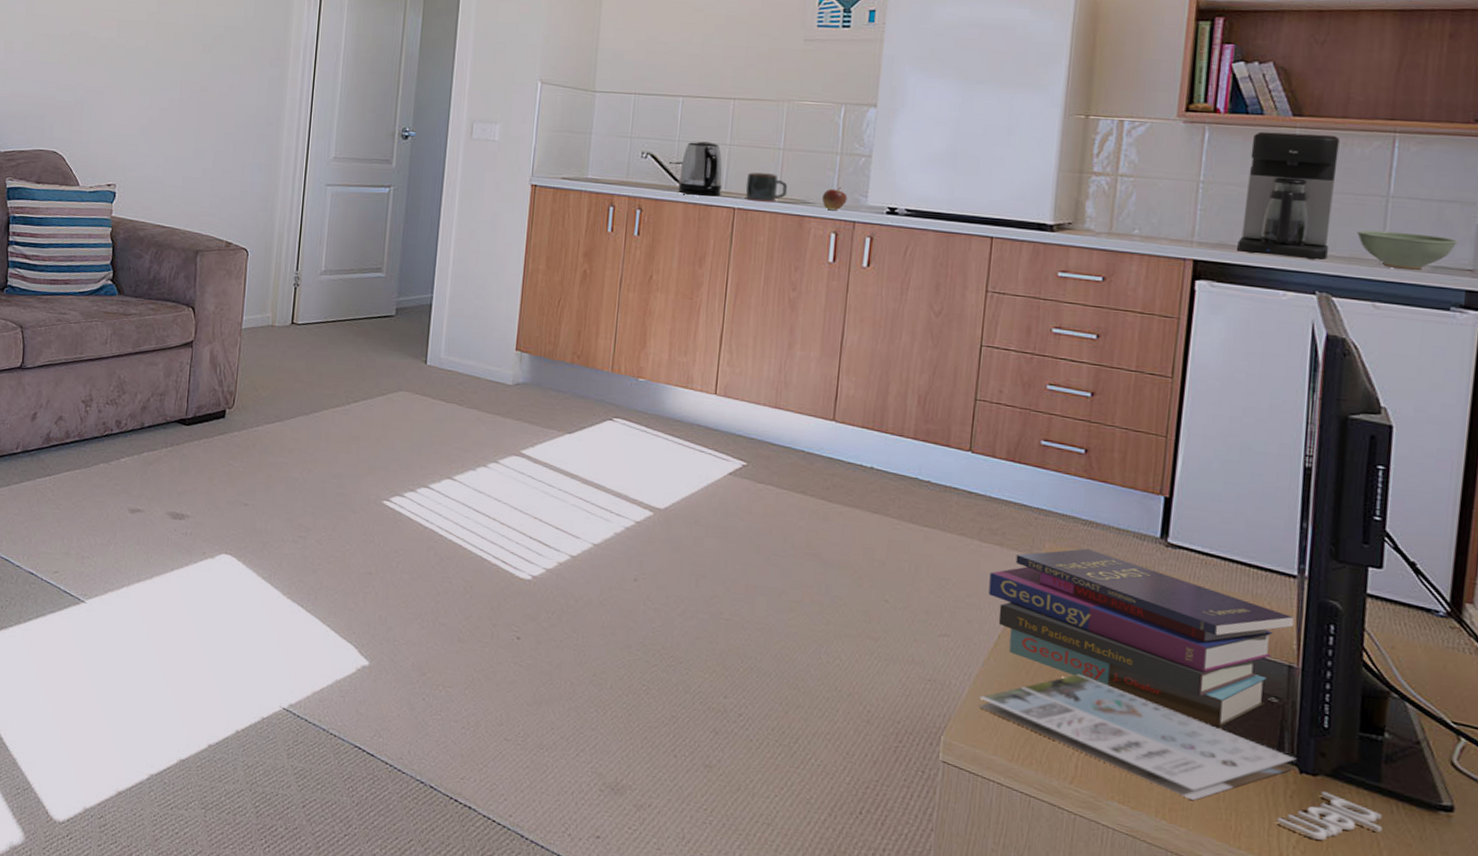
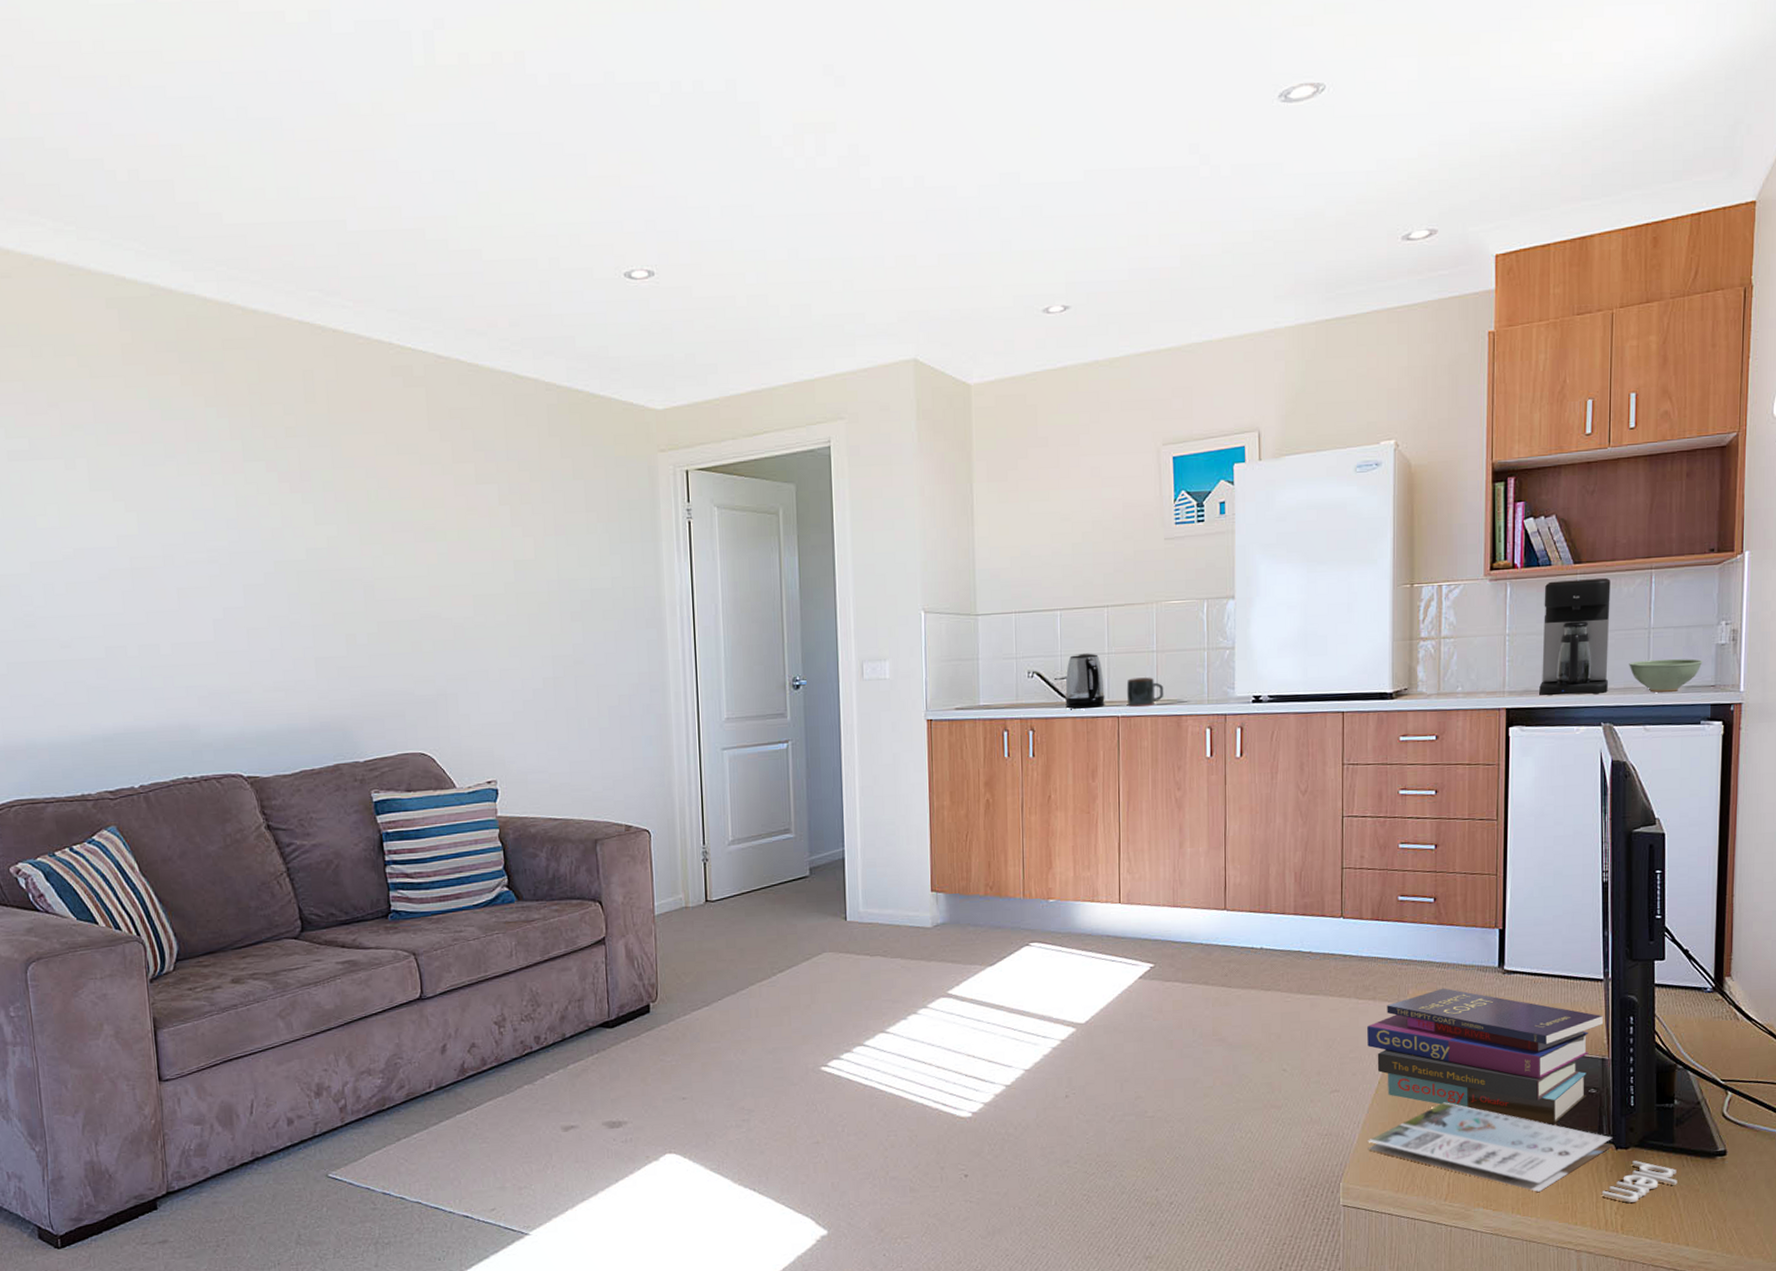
fruit: present [821,187,848,211] -> none [1195,682,1217,707]

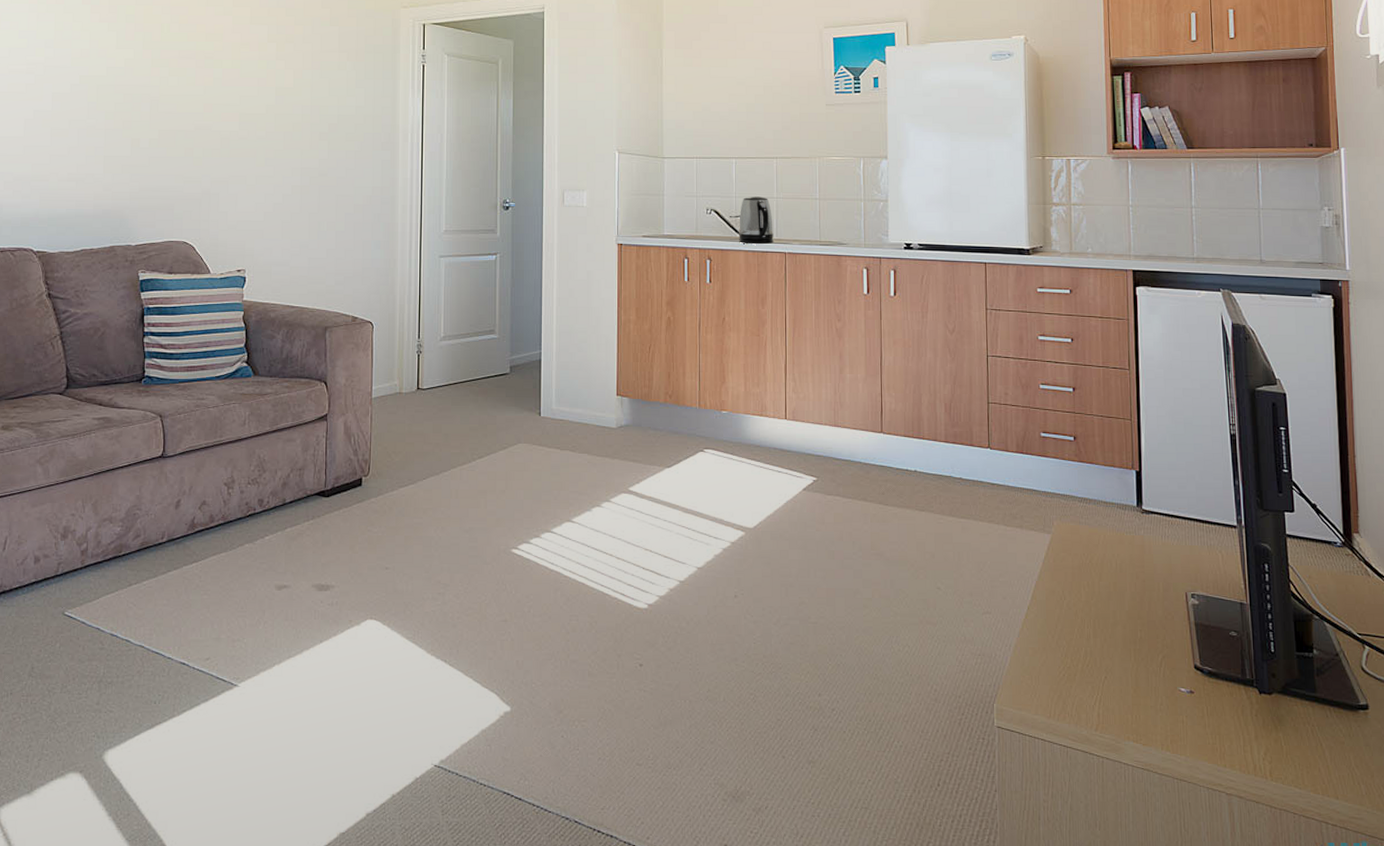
mug: present [1126,677,1164,708] -> none [792,220,826,247]
books: present [1367,988,1604,1125] -> none [1016,522,1240,665]
magazine: present [1368,1102,1678,1203] -> none [1019,632,1323,749]
coffee maker: present [1539,577,1611,696] -> none [1162,162,1224,264]
bowl: present [1629,658,1703,694] -> none [1242,236,1310,267]

